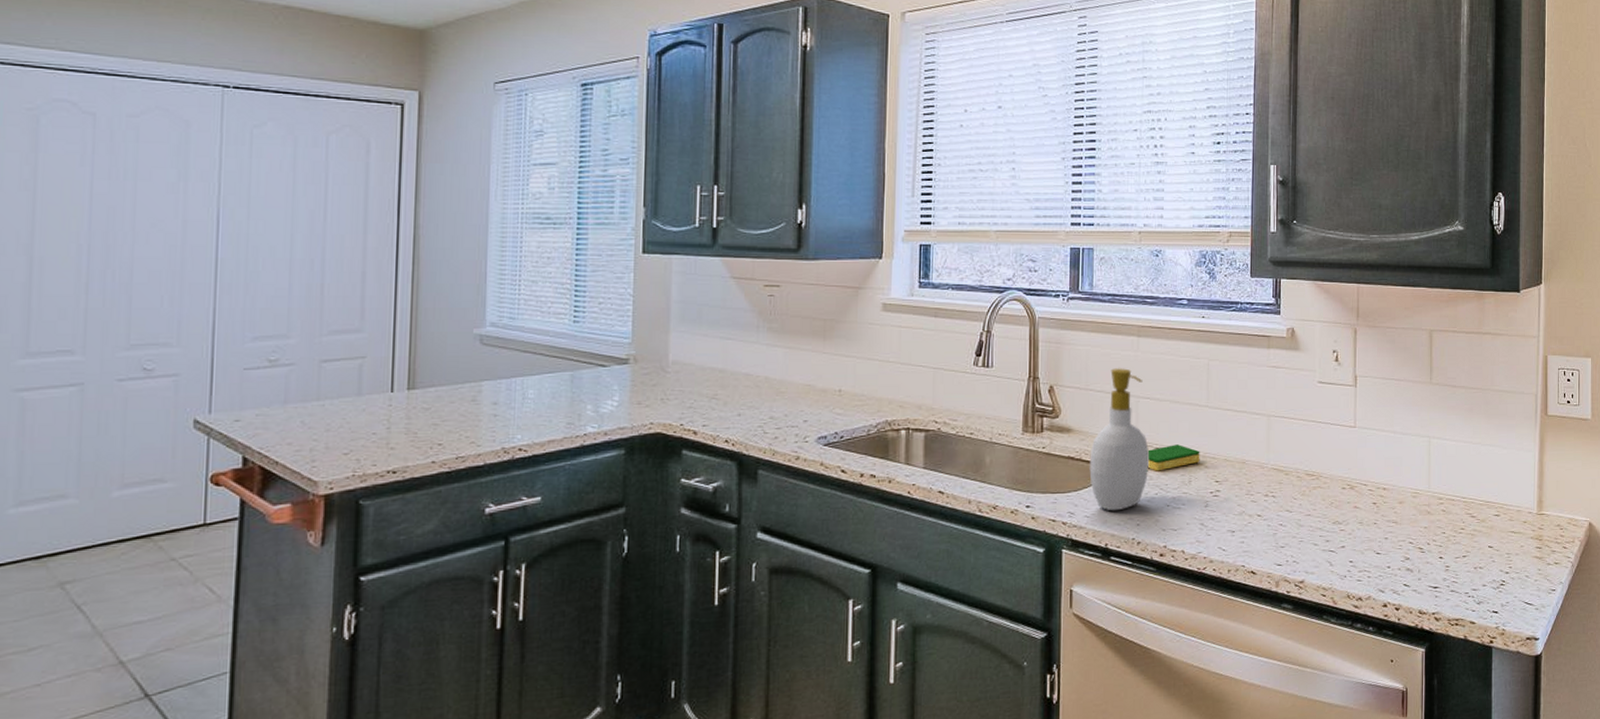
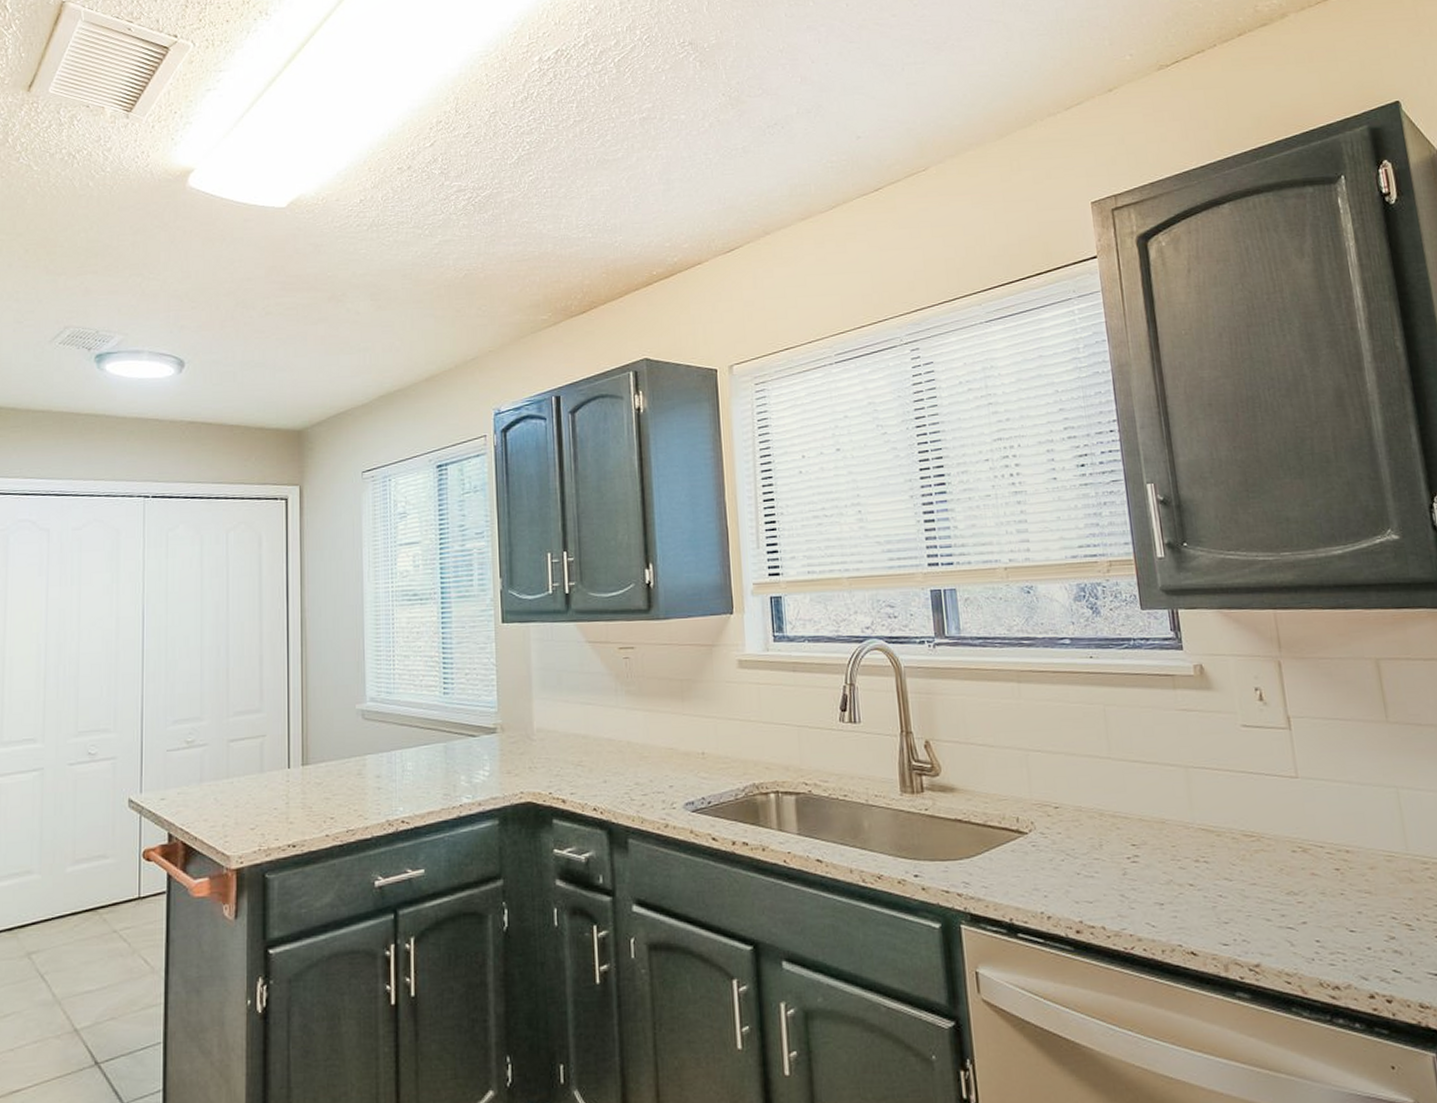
soap bottle: present [1089,368,1149,512] -> none [979,718,1050,881]
dish sponge: present [1147,444,1200,471] -> none [1046,803,1110,834]

